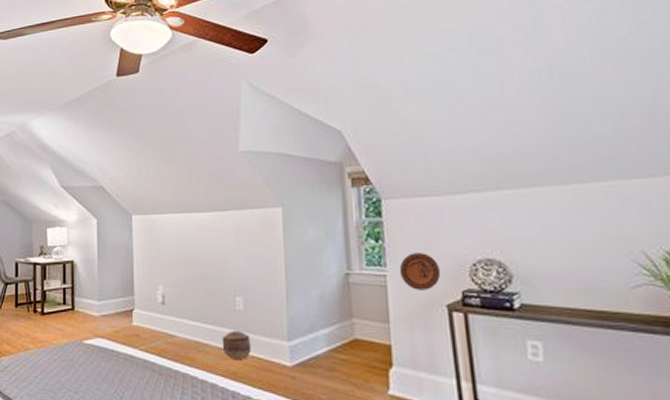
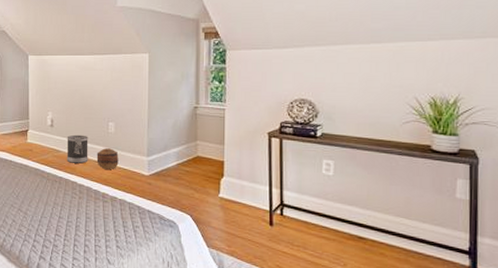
wastebasket: none [182,314,211,352] -> present [66,134,88,164]
decorative plate: present [399,253,441,290] -> none [235,93,266,121]

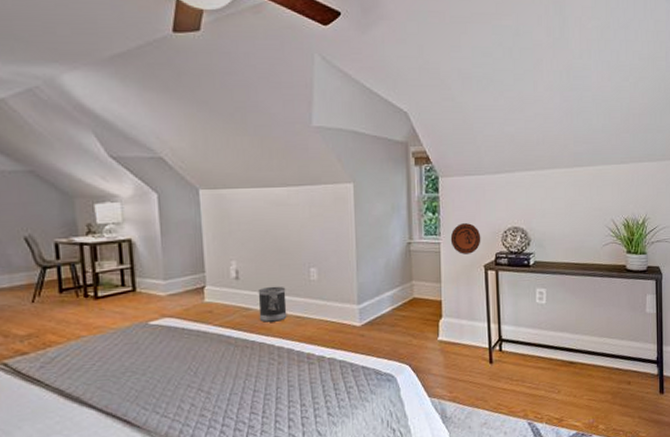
basket: present [96,148,119,169] -> none [297,299,325,325]
decorative plate: none [235,93,266,121] -> present [450,223,481,254]

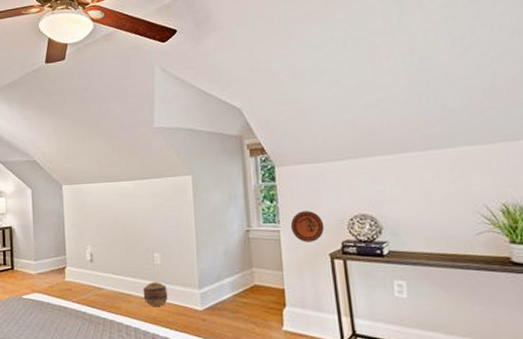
wastebasket: present [258,286,287,322] -> none [109,269,134,302]
basket: none [297,299,325,325] -> present [143,282,168,306]

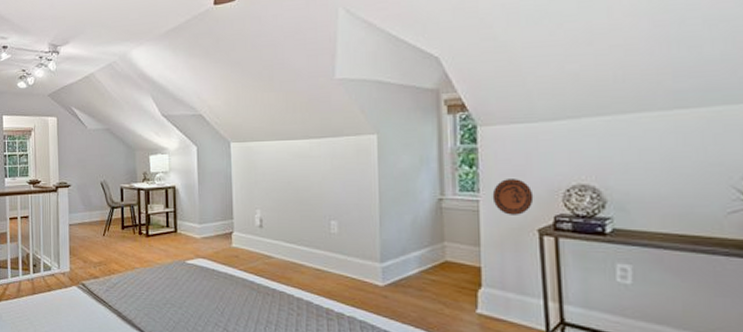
basket: present [143,282,168,306] -> none [317,253,345,279]

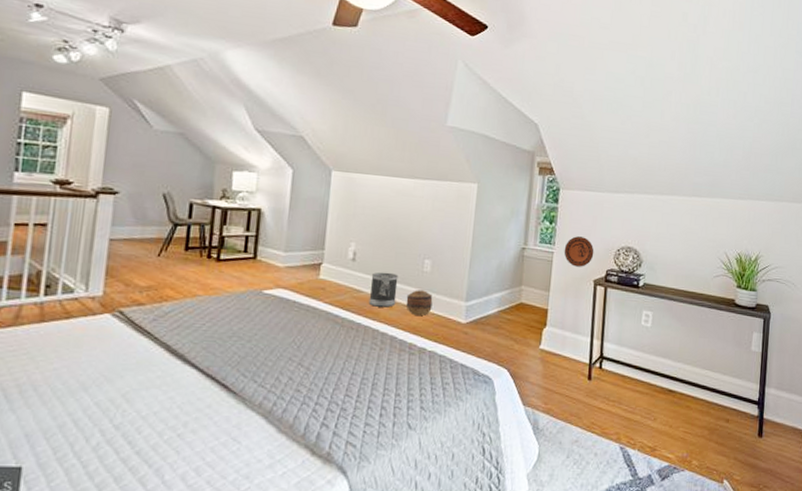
wastebasket: none [279,236,307,272] -> present [368,272,399,308]
basket: none [317,253,345,279] -> present [405,290,433,315]

